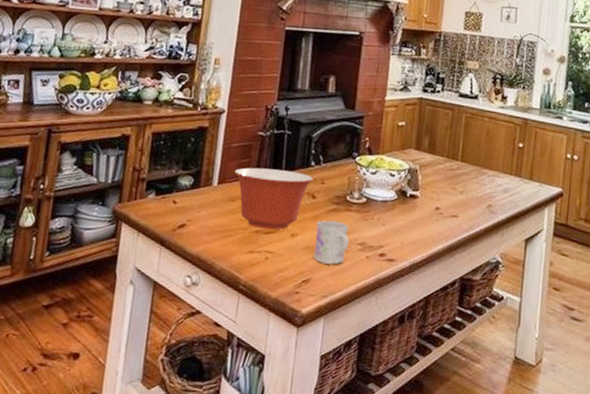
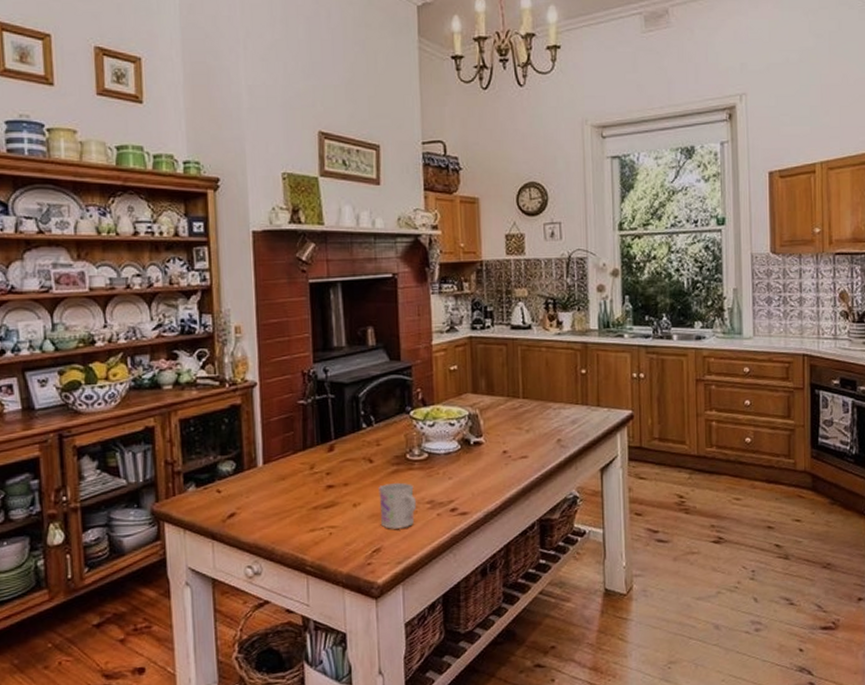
mixing bowl: present [234,167,313,230] -> none [279,437,367,504]

